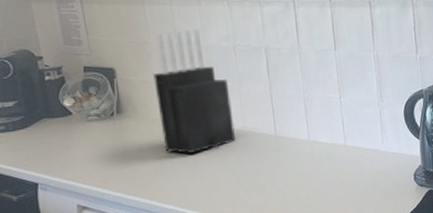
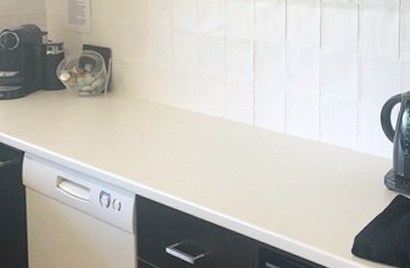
knife block: present [152,29,235,153] -> none [145,17,216,136]

